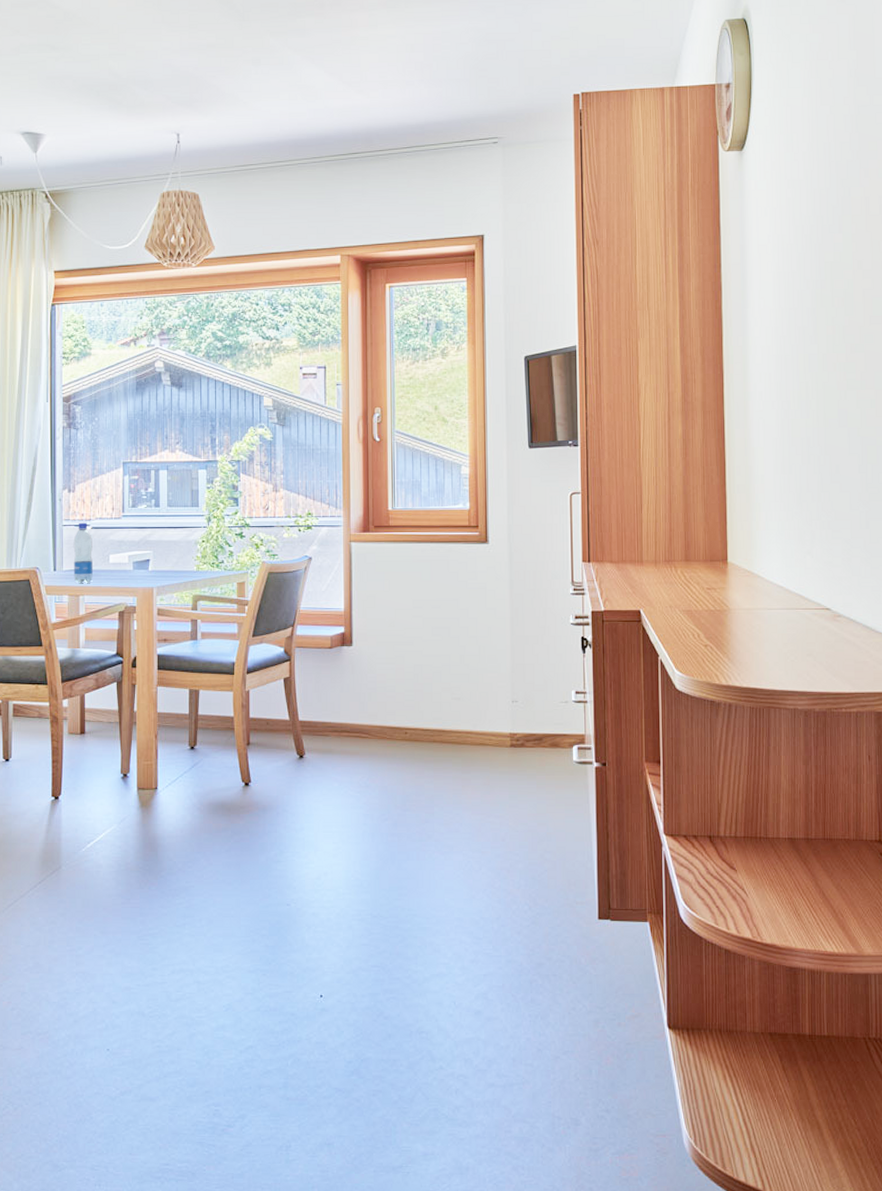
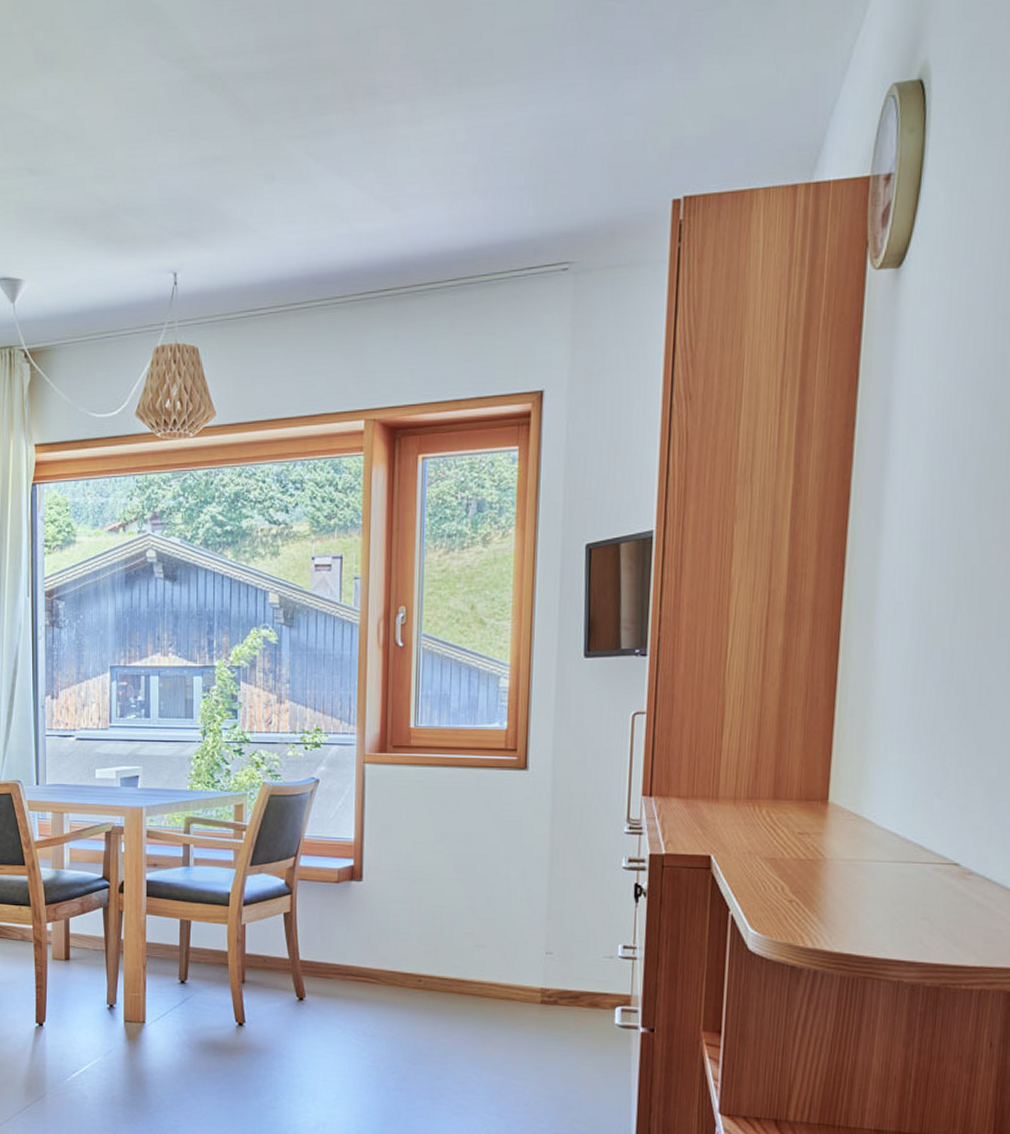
bottle: present [73,522,93,584] -> none [57,732,77,800]

